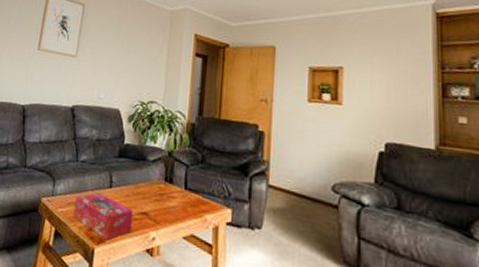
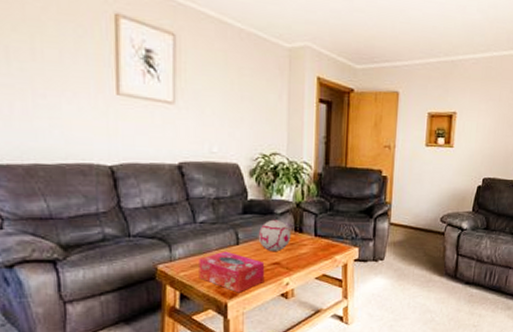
decorative ball: none [129,166,162,200] -> present [258,219,292,251]

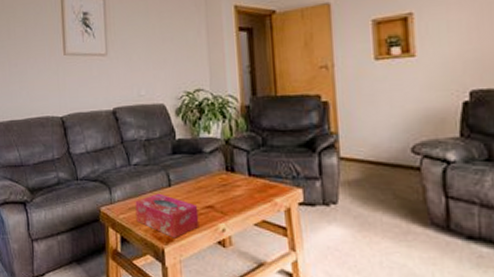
decorative ball: present [258,219,292,251] -> none [188,158,223,193]

